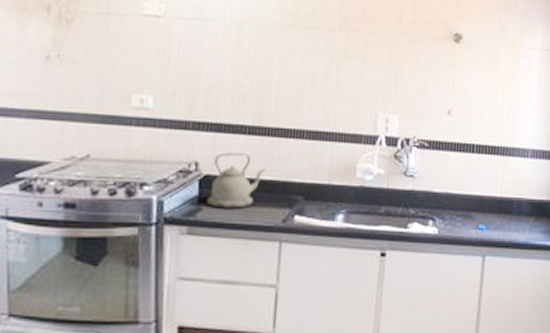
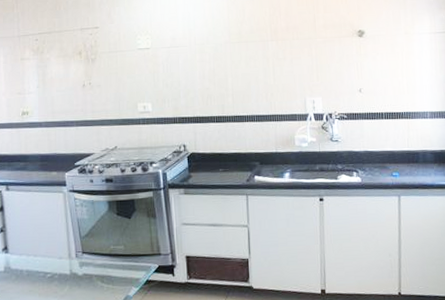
kettle: present [206,153,265,209] -> none [194,136,231,175]

